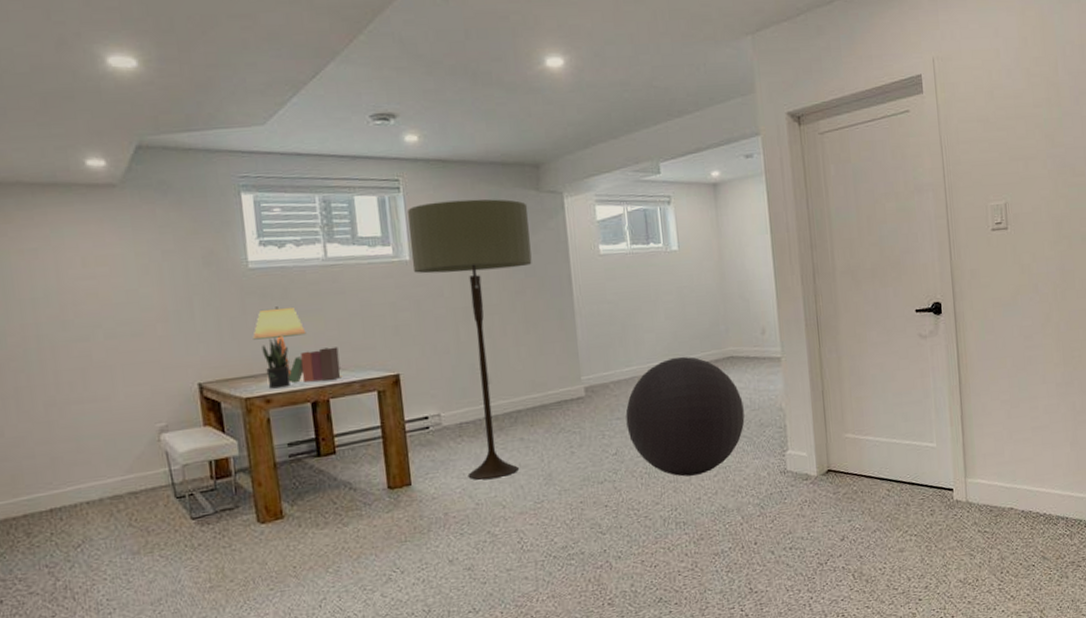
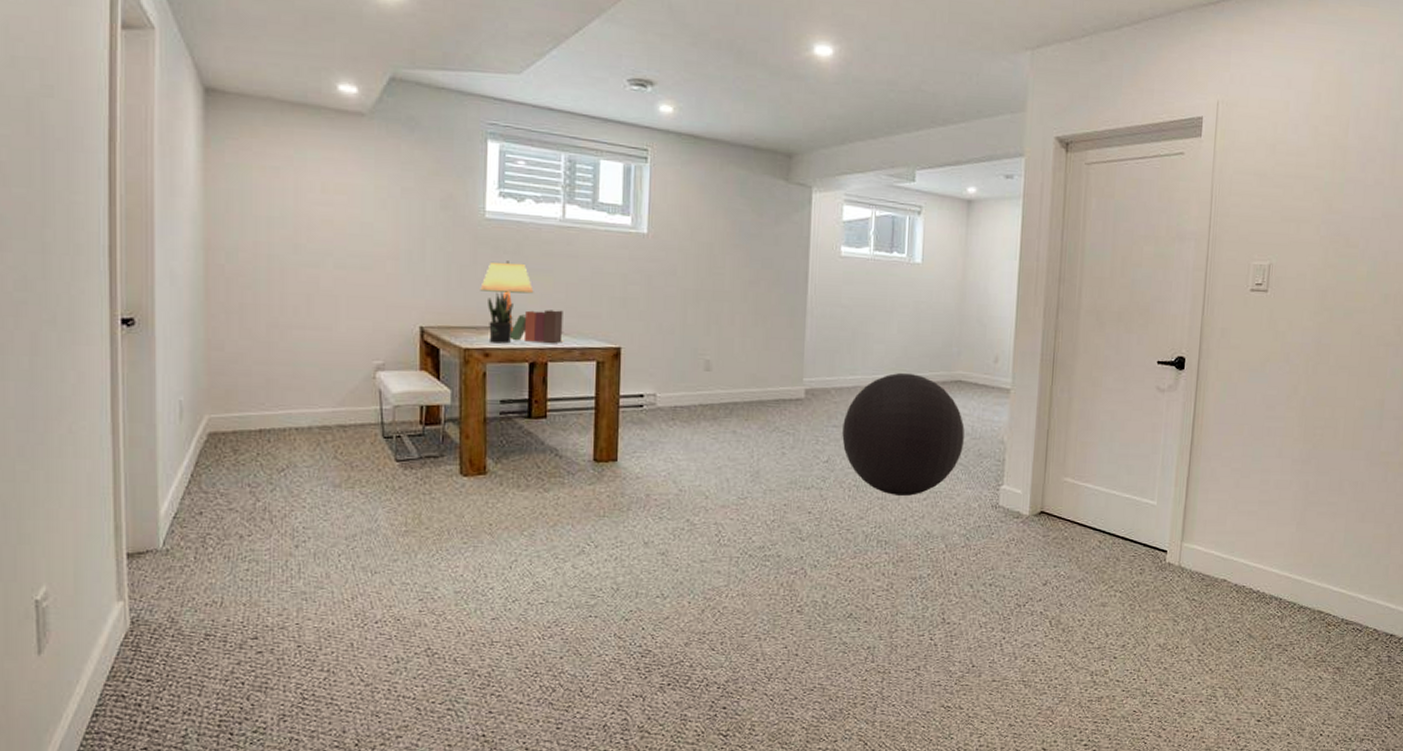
floor lamp: present [406,199,532,480] -> none [649,177,774,467]

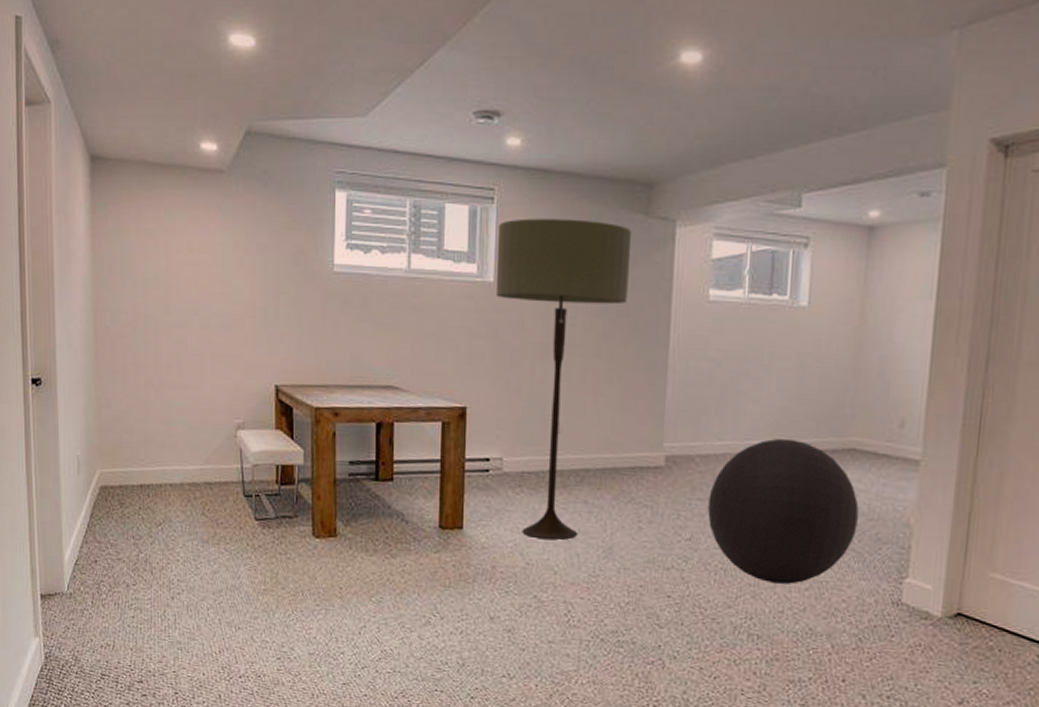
table lamp: present [480,261,534,333] -> none [329,316,380,392]
potted plant: present [488,292,513,344] -> none [337,349,361,403]
books: present [509,309,563,344] -> none [357,367,409,403]
floor lamp: none [649,177,774,467] -> present [495,218,632,540]

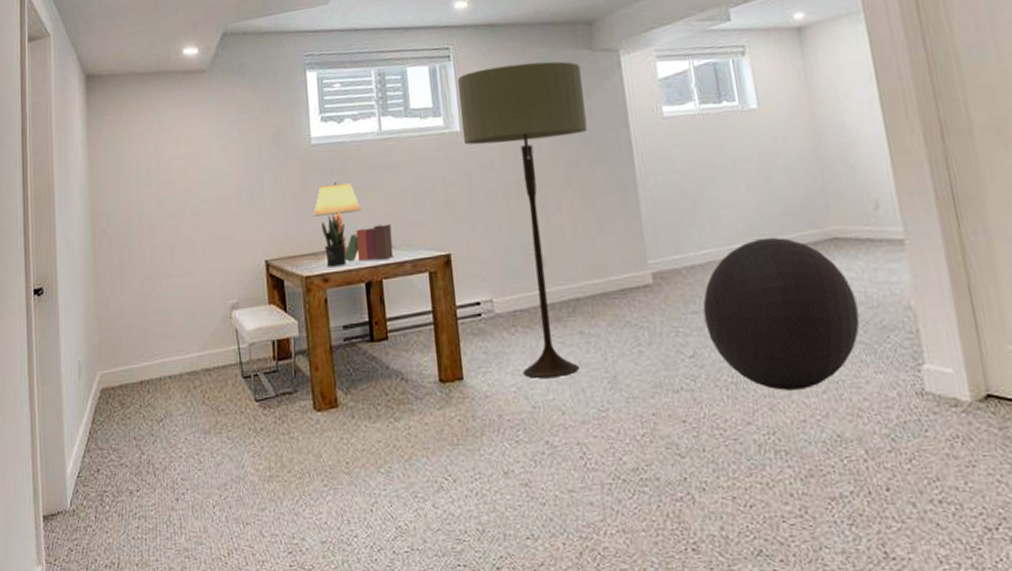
table lamp: none [329,316,380,392] -> present [313,182,362,255]
potted plant: none [337,349,361,403] -> present [321,214,346,268]
books: none [357,367,409,403] -> present [344,224,394,262]

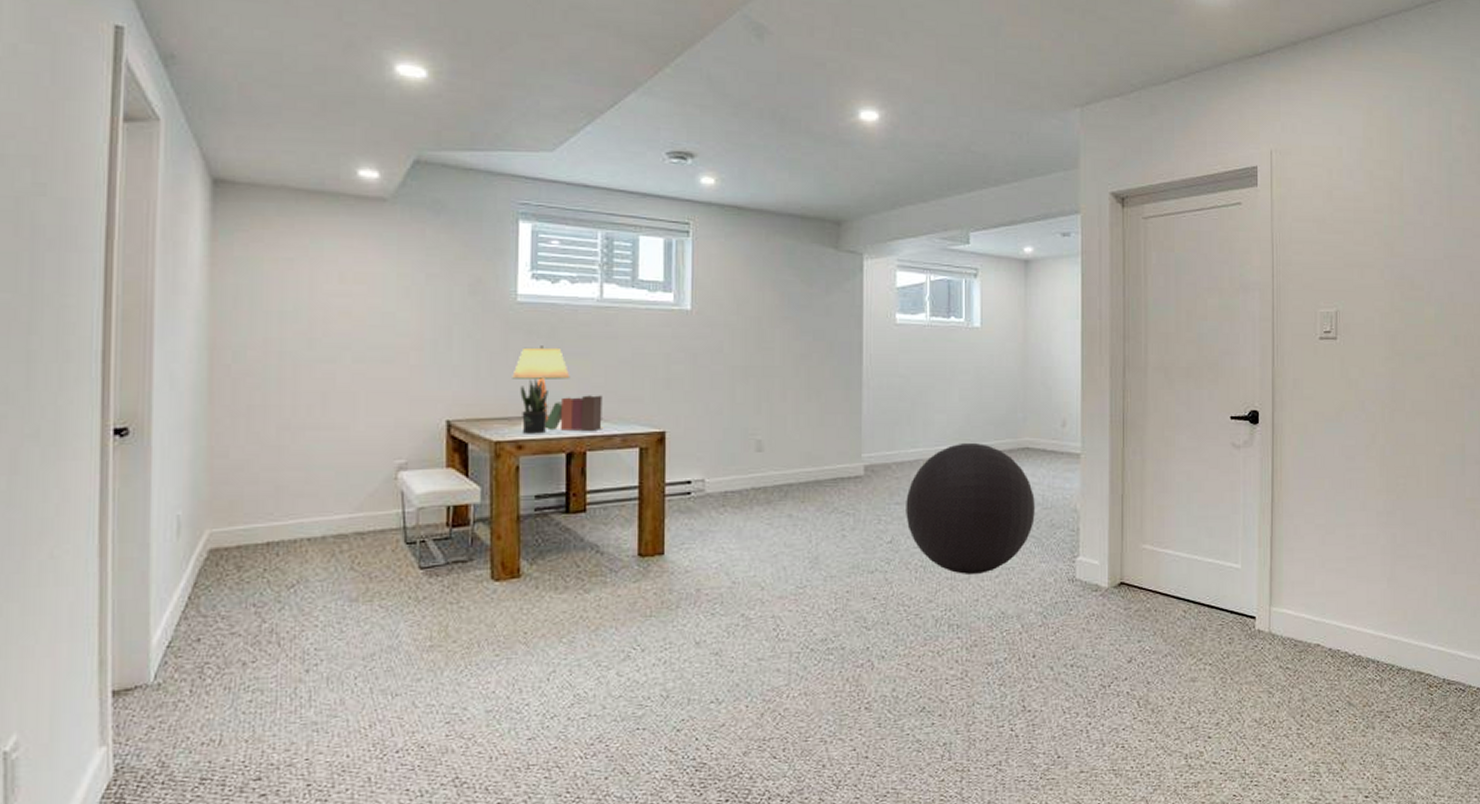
floor lamp: present [457,61,588,378] -> none [693,250,824,556]

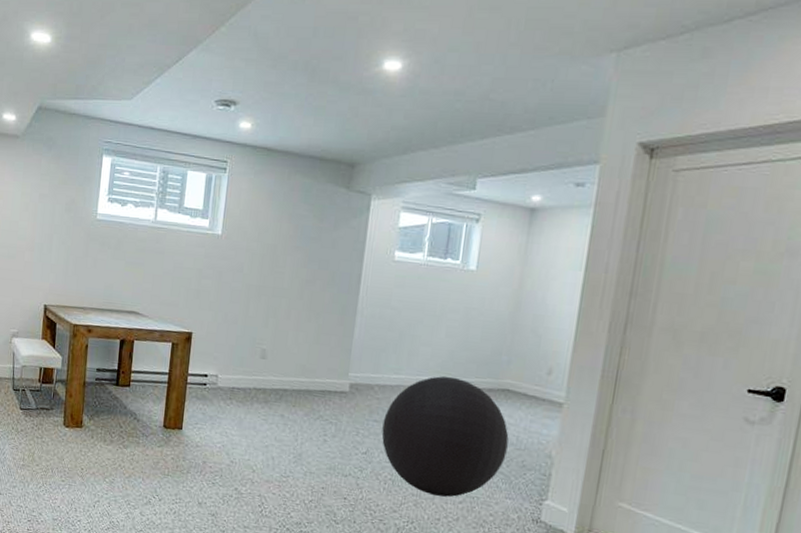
table lamp: present [512,346,570,423] -> none [88,254,128,315]
potted plant: present [520,379,548,434] -> none [92,280,112,323]
books: present [544,395,602,432] -> none [107,296,149,326]

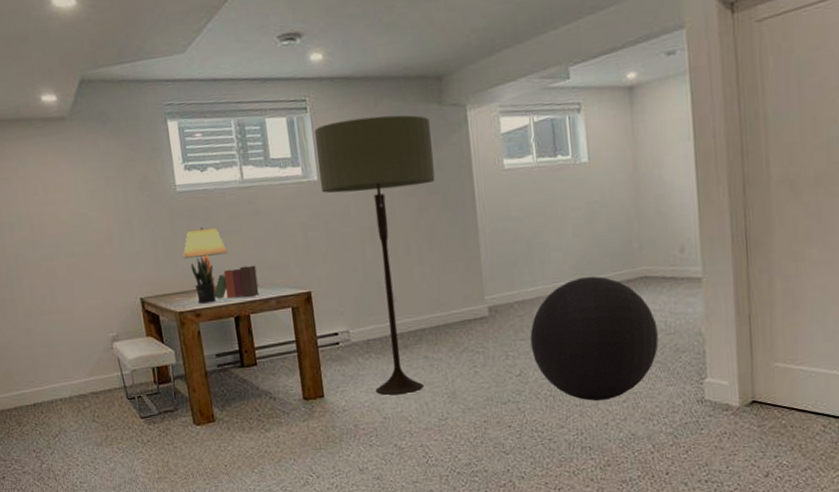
table lamp: none [88,254,128,315] -> present [183,227,228,293]
potted plant: none [92,280,112,323] -> present [191,256,216,304]
books: none [107,296,149,326] -> present [213,265,259,299]
floor lamp: none [222,186,335,445] -> present [314,115,435,395]

